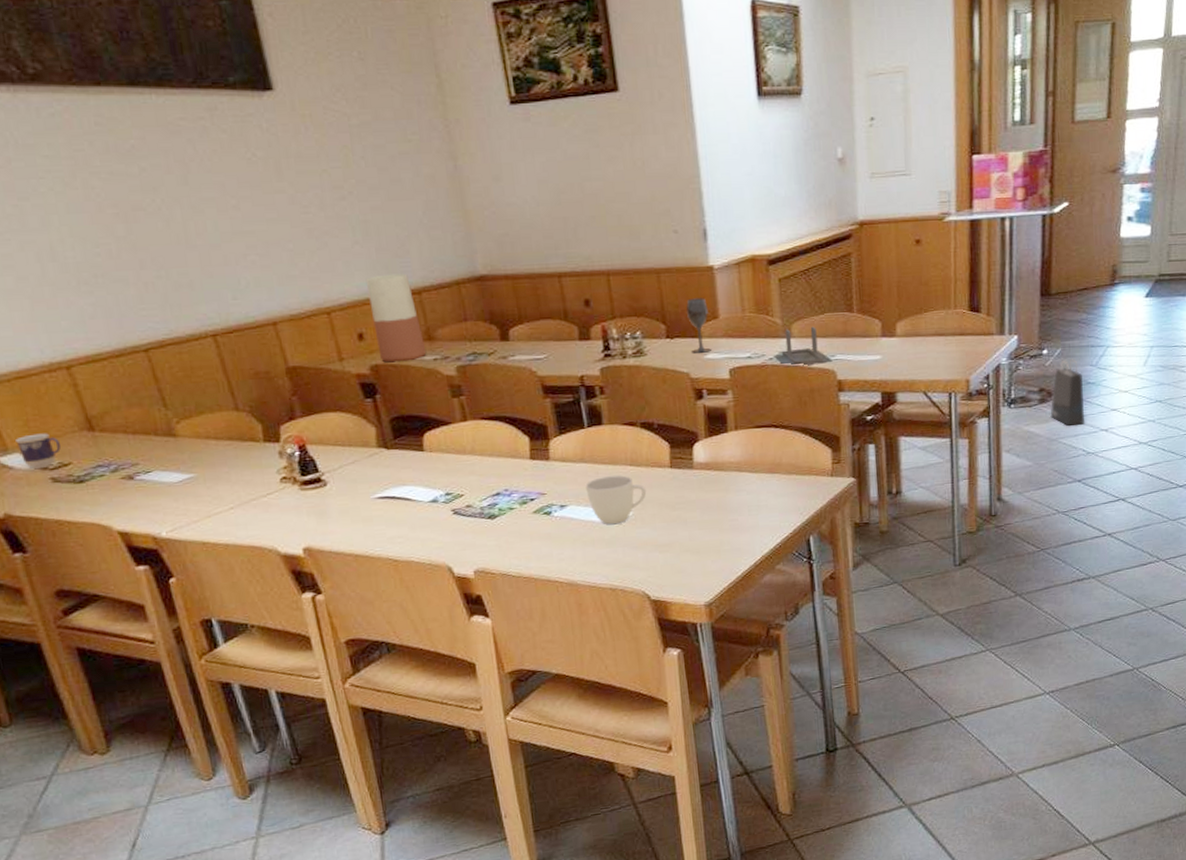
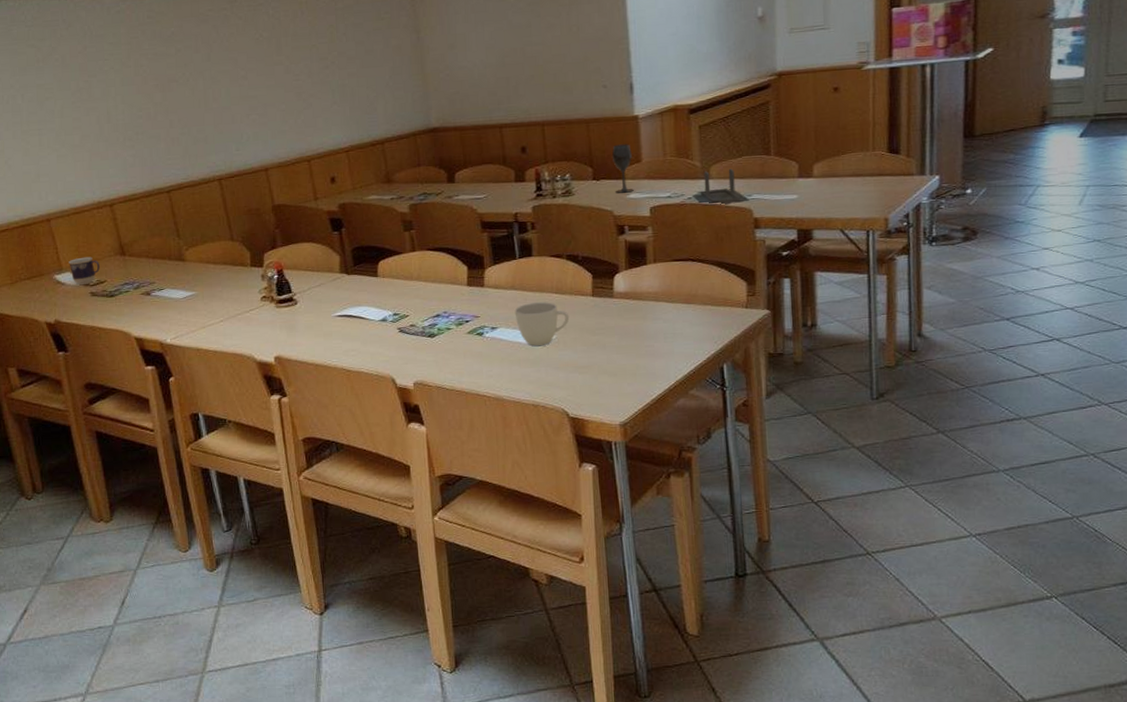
vase: present [365,273,427,363] -> none [340,127,385,202]
shopping bag: present [1050,359,1085,426] -> none [975,198,1014,265]

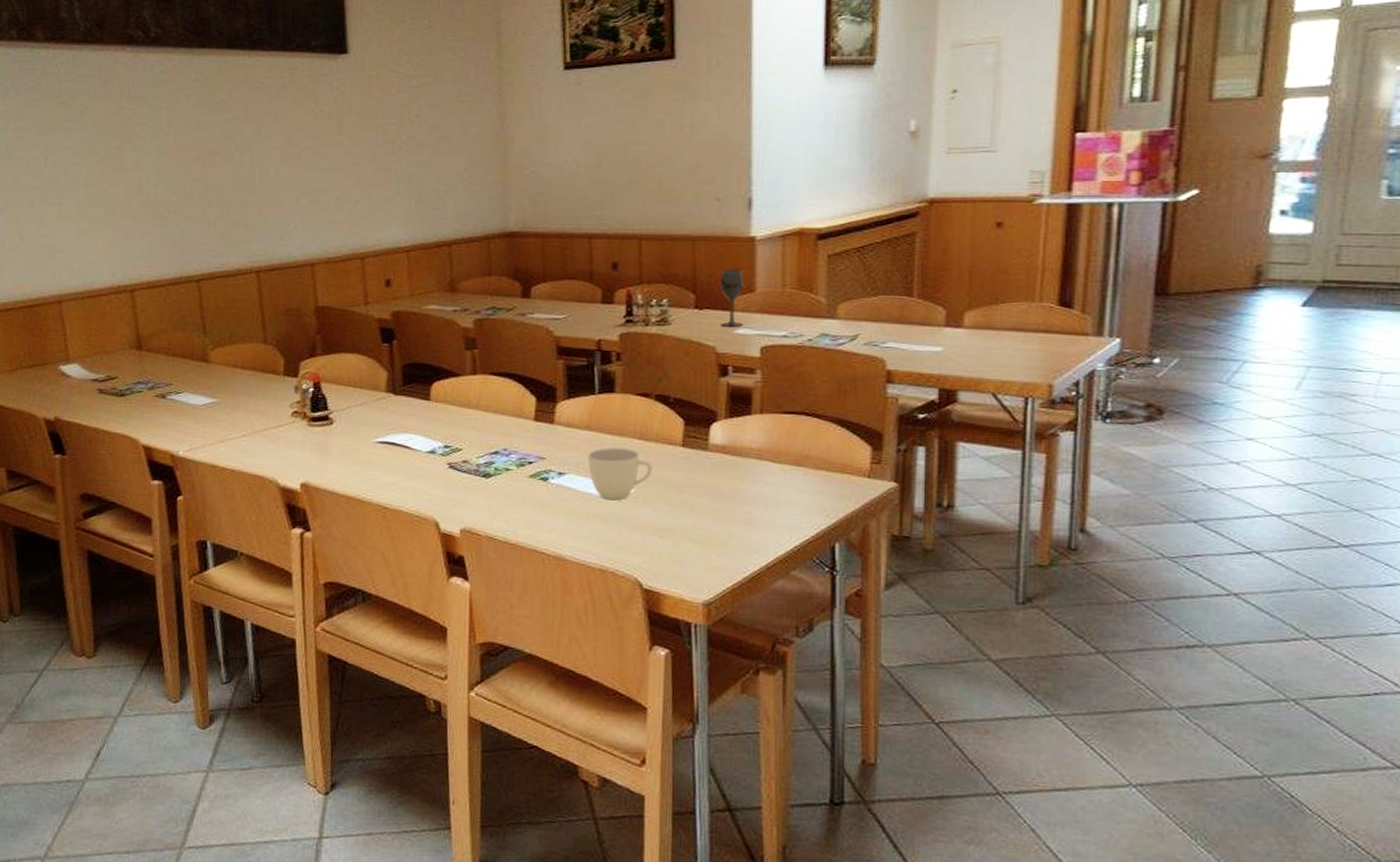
cup: present [69,256,100,286] -> none [77,347,112,380]
napkin holder: present [692,168,749,206] -> none [813,308,883,351]

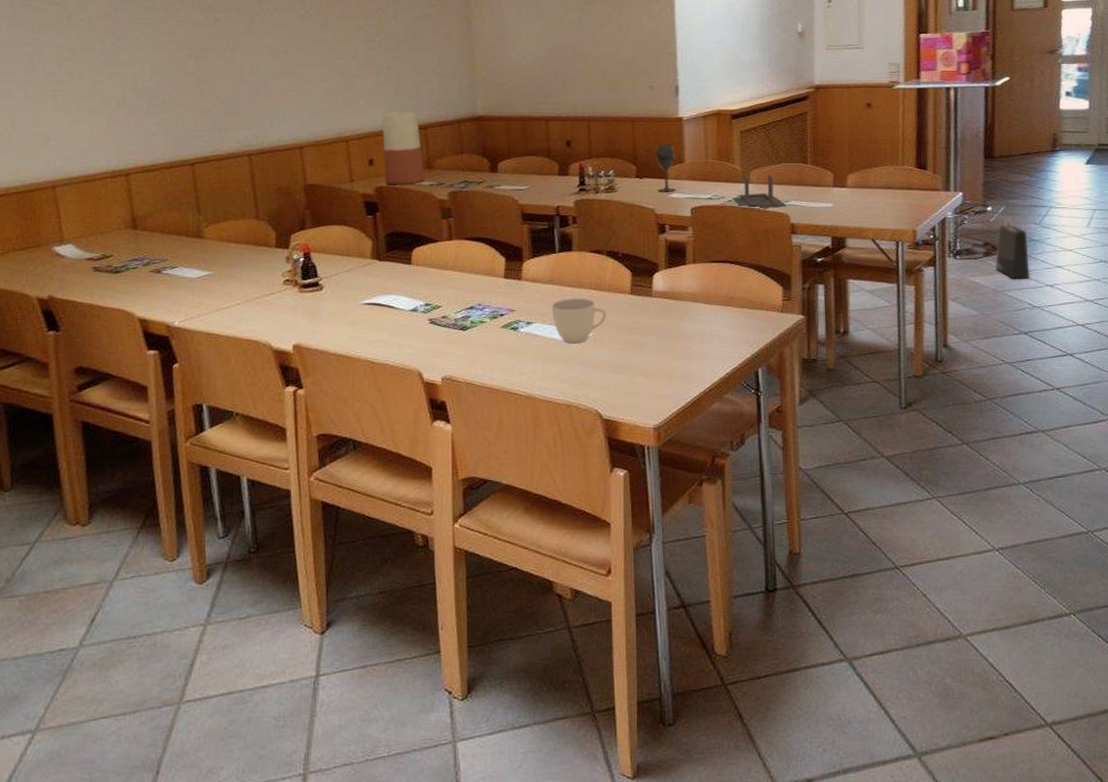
vase: none [401,225,448,310] -> present [382,111,425,186]
napkin holder: none [813,308,883,351] -> present [732,174,787,209]
shopping bag: none [1159,372,1208,454] -> present [995,217,1030,280]

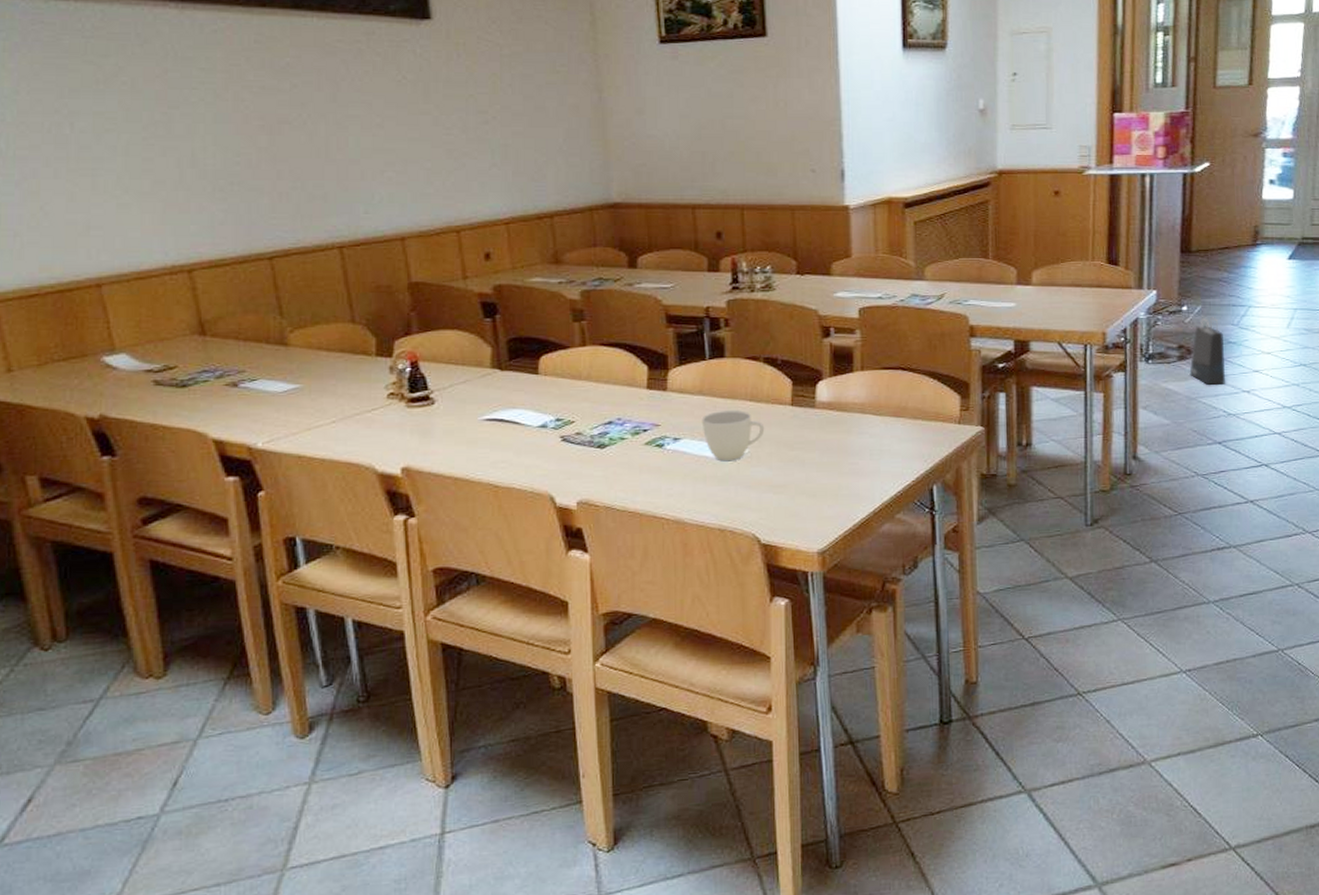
vase: present [382,111,425,186] -> none [499,197,552,283]
wine glass: present [656,144,676,192] -> none [819,236,842,291]
napkin holder: present [732,174,787,209] -> none [905,270,965,310]

